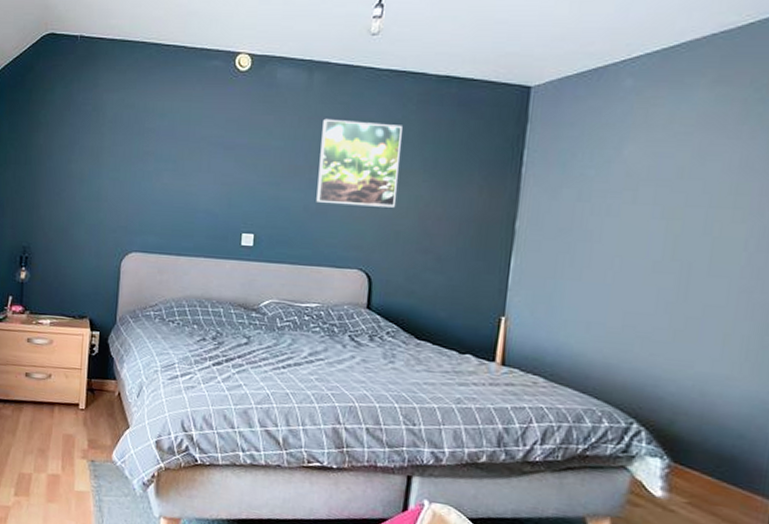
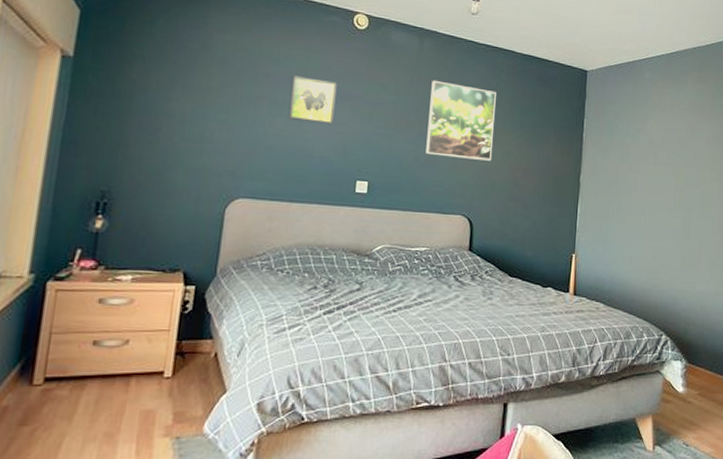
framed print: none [174,128,220,176] -> present [289,75,337,125]

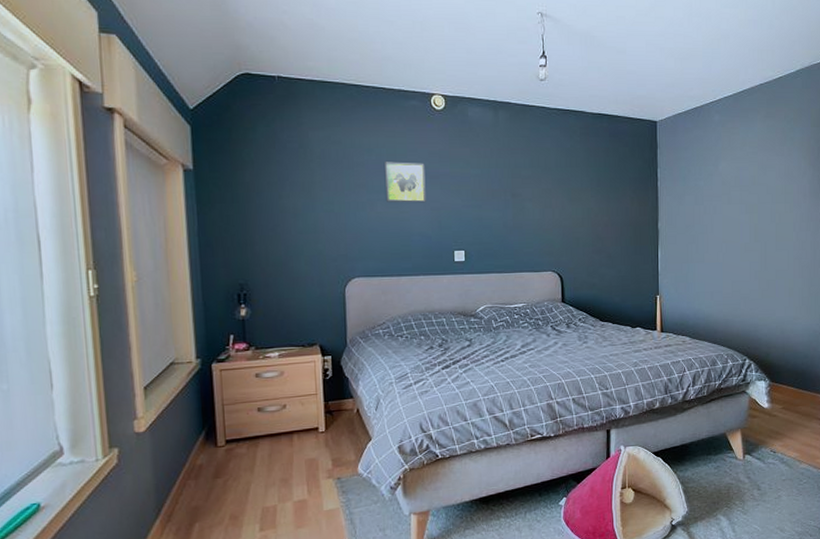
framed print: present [425,80,496,161] -> none [510,149,573,220]

